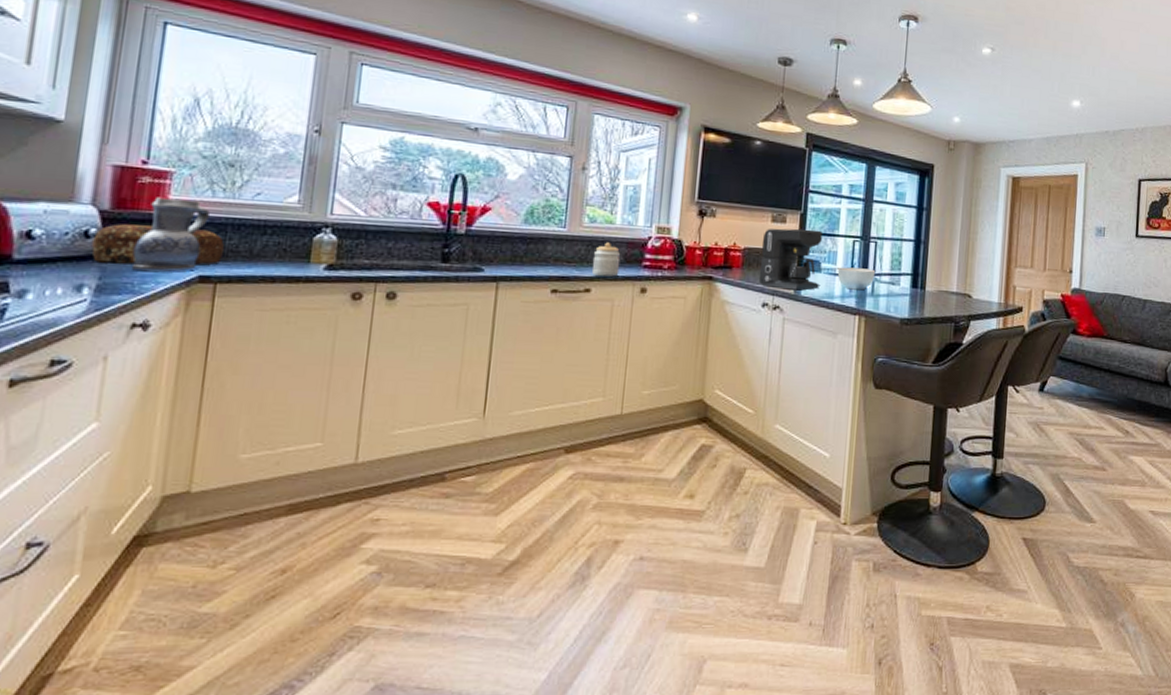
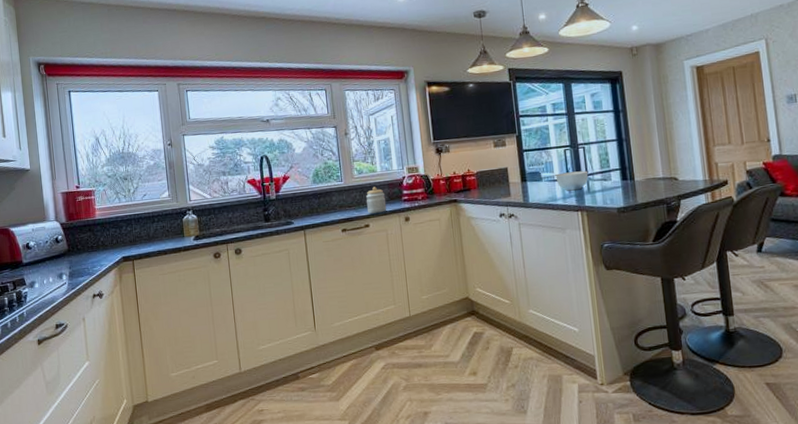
bread loaf: present [92,223,224,265] -> none [61,225,133,258]
ceramic jug: present [131,197,211,273] -> none [83,207,121,260]
coffee maker: present [758,228,822,291] -> none [489,146,543,201]

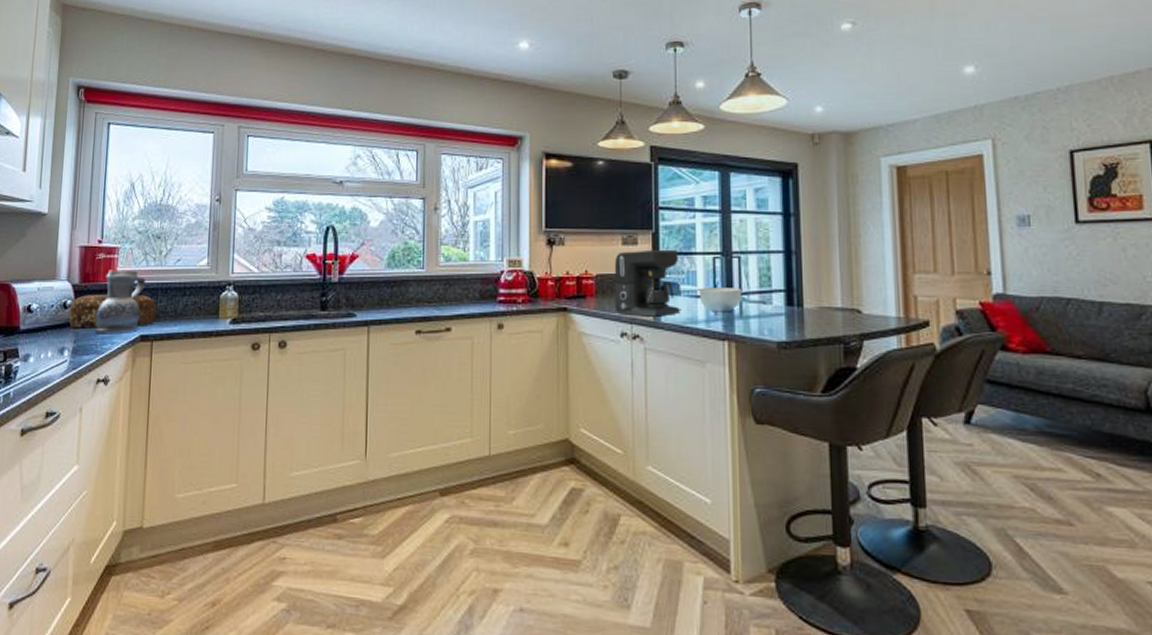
bread loaf: none [61,225,133,258] -> present [69,295,157,329]
ceramic jug: none [83,207,121,260] -> present [94,270,146,335]
jar: present [365,186,387,214] -> none [450,280,476,314]
coffee maker: none [489,146,543,201] -> present [614,249,680,317]

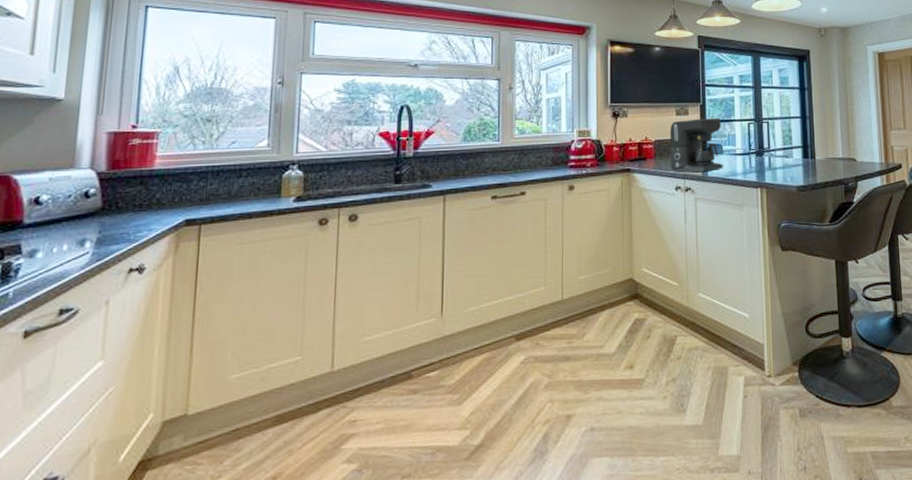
bread loaf: present [69,295,157,329] -> none [92,179,206,218]
ceramic jug: present [94,270,146,335] -> none [126,154,193,222]
bowl: present [698,288,742,313] -> none [737,146,771,166]

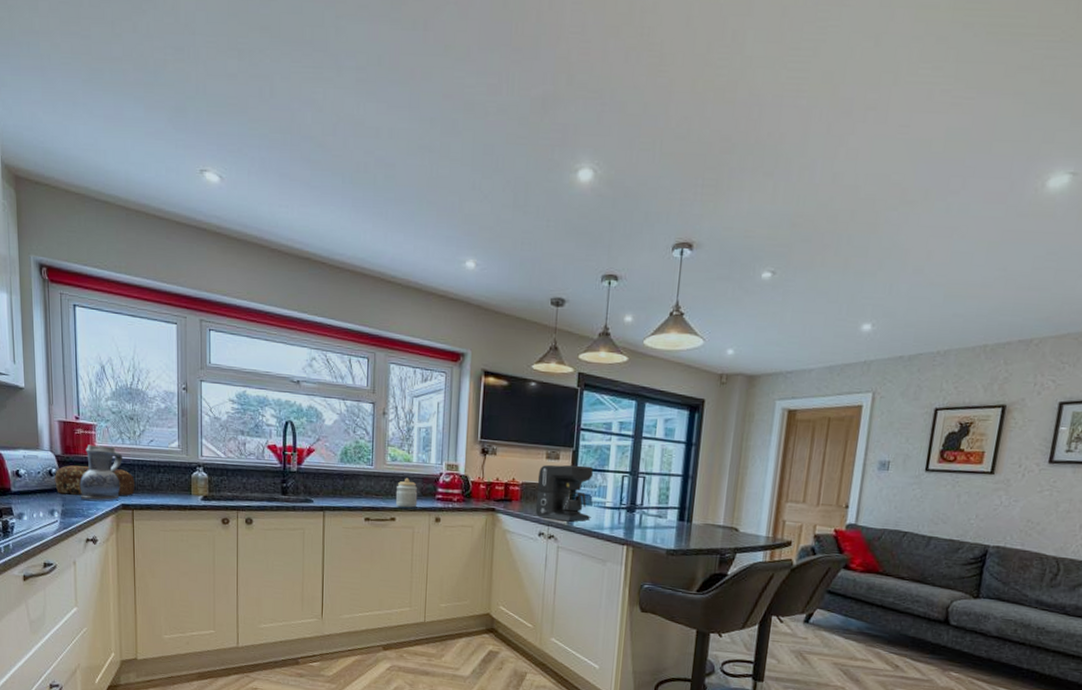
bread loaf: none [92,179,206,218] -> present [55,465,135,496]
ceramic jug: none [126,154,193,222] -> present [79,444,123,502]
jar: none [525,149,549,180] -> present [395,478,418,508]

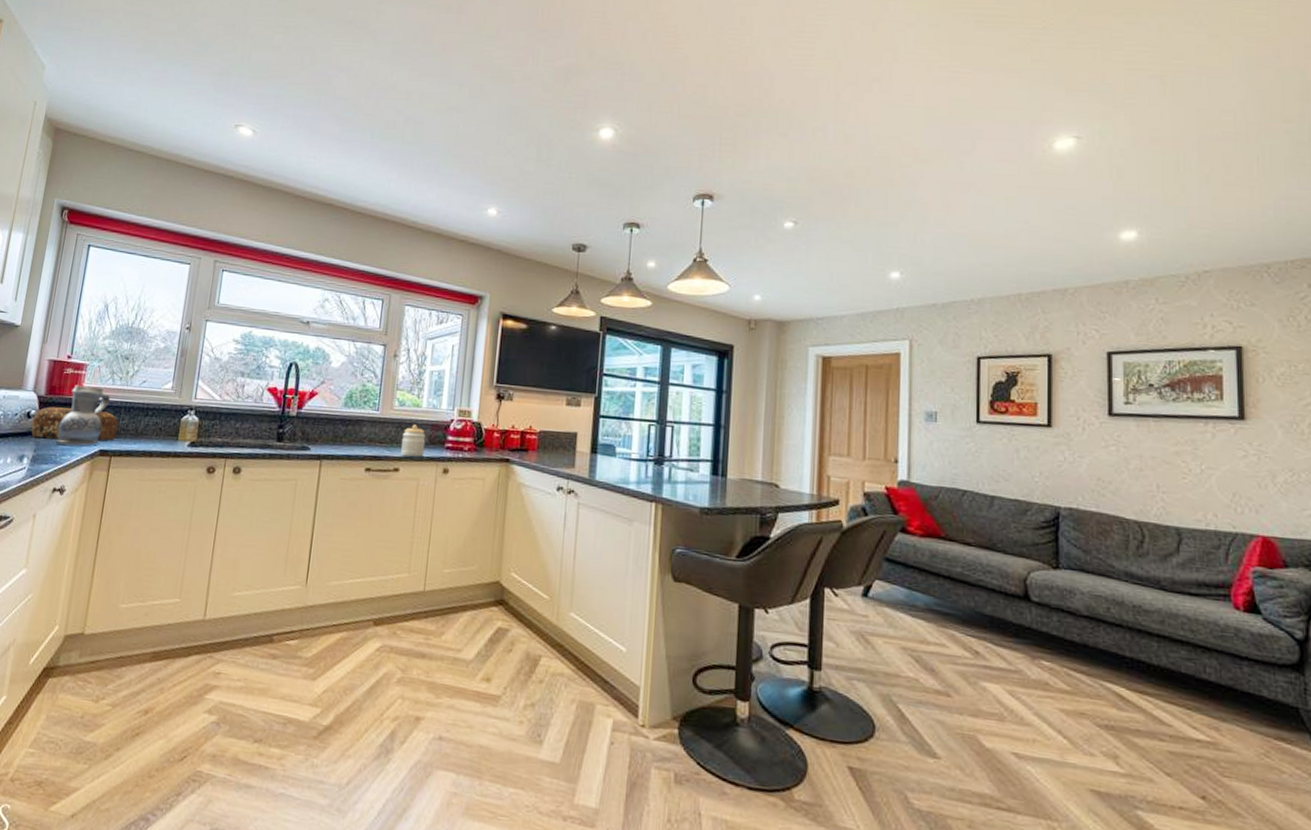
coffee maker: present [535,464,593,522] -> none [553,411,617,475]

